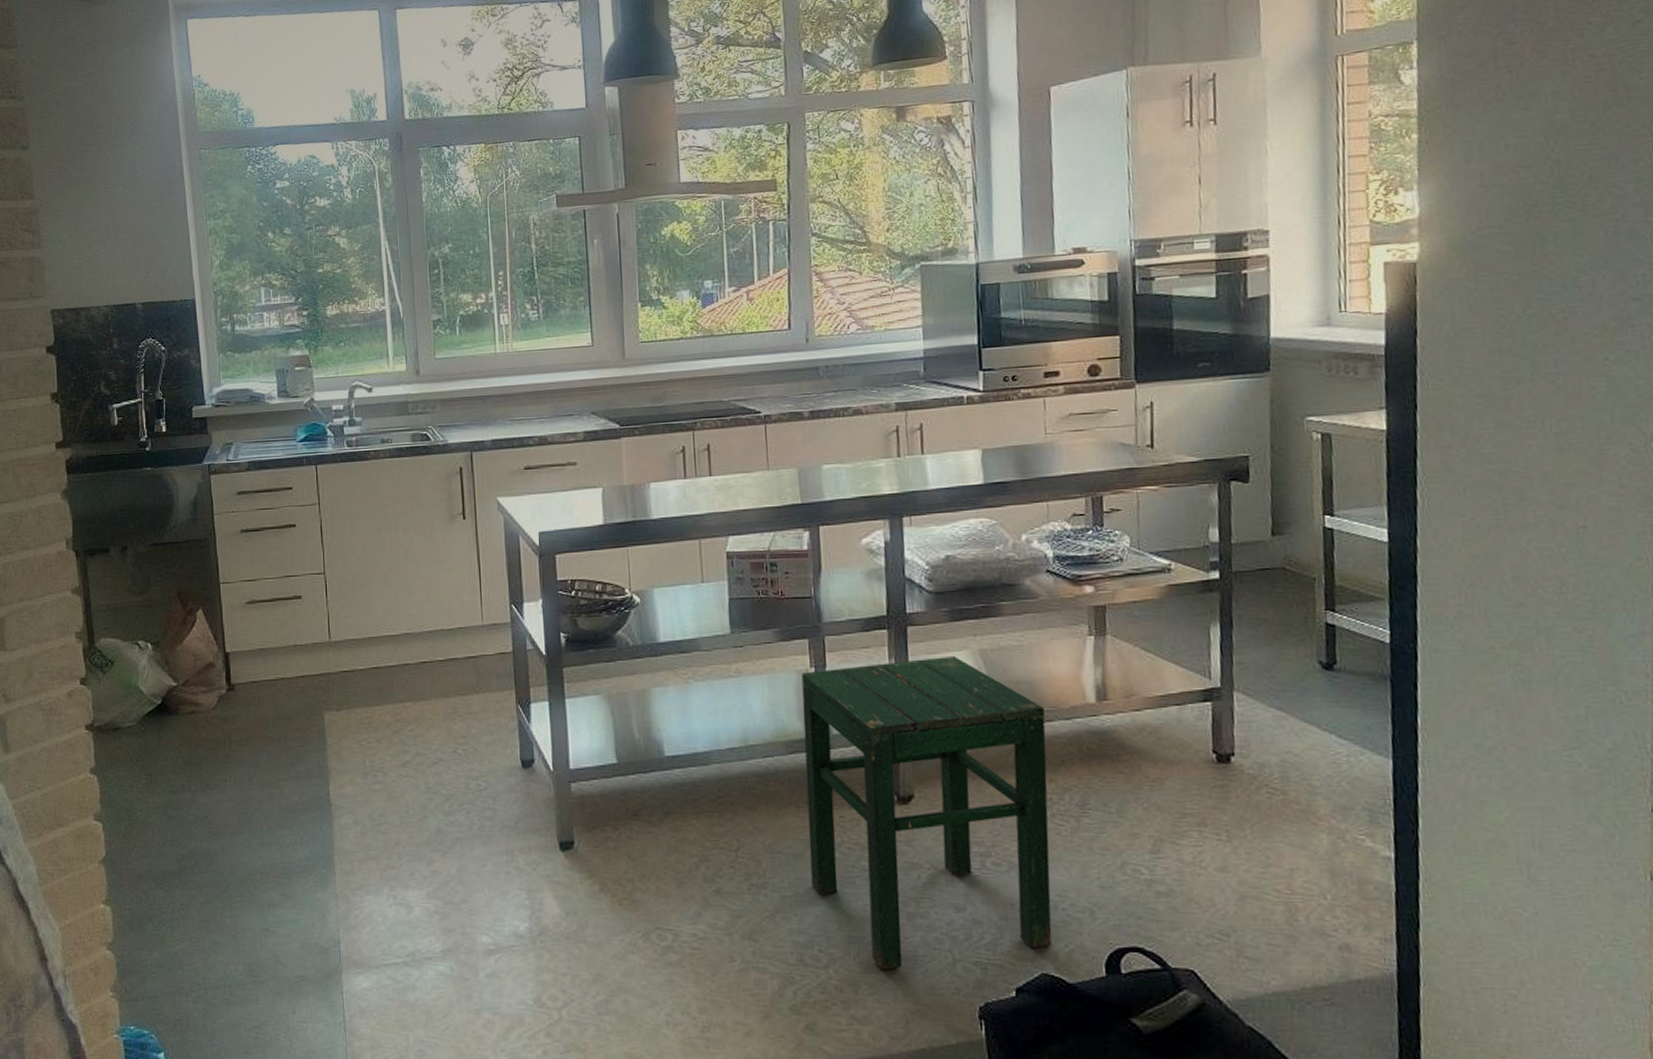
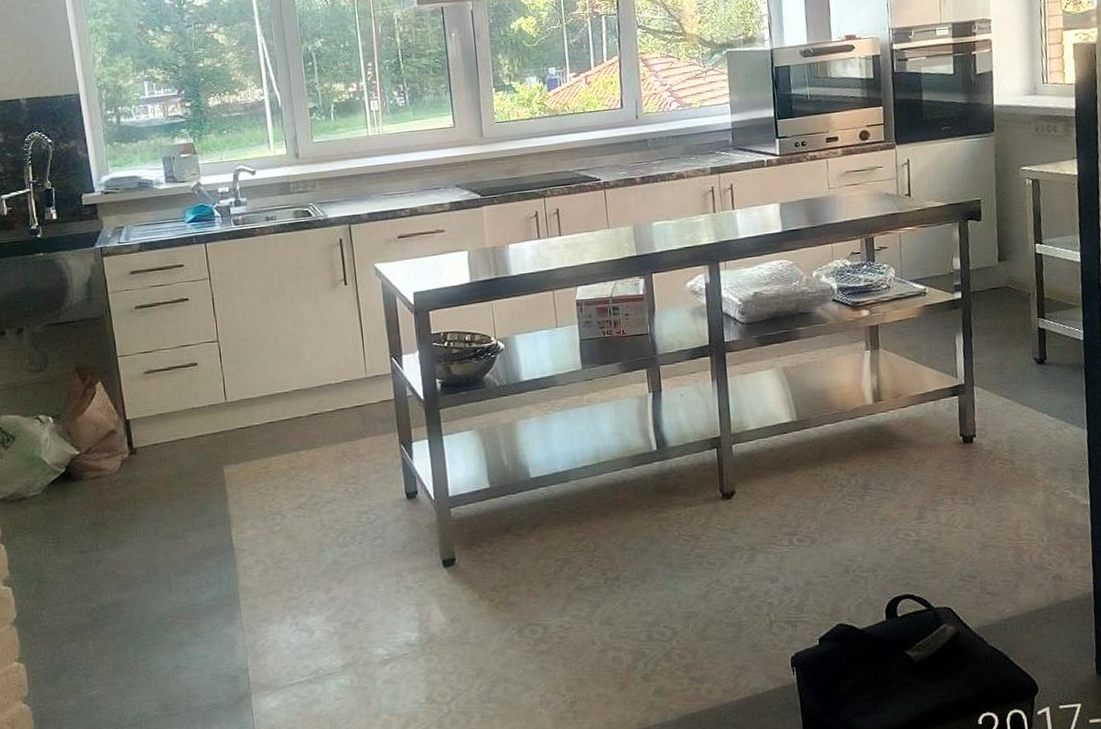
stool: present [801,655,1052,970] -> none [642,374,845,637]

